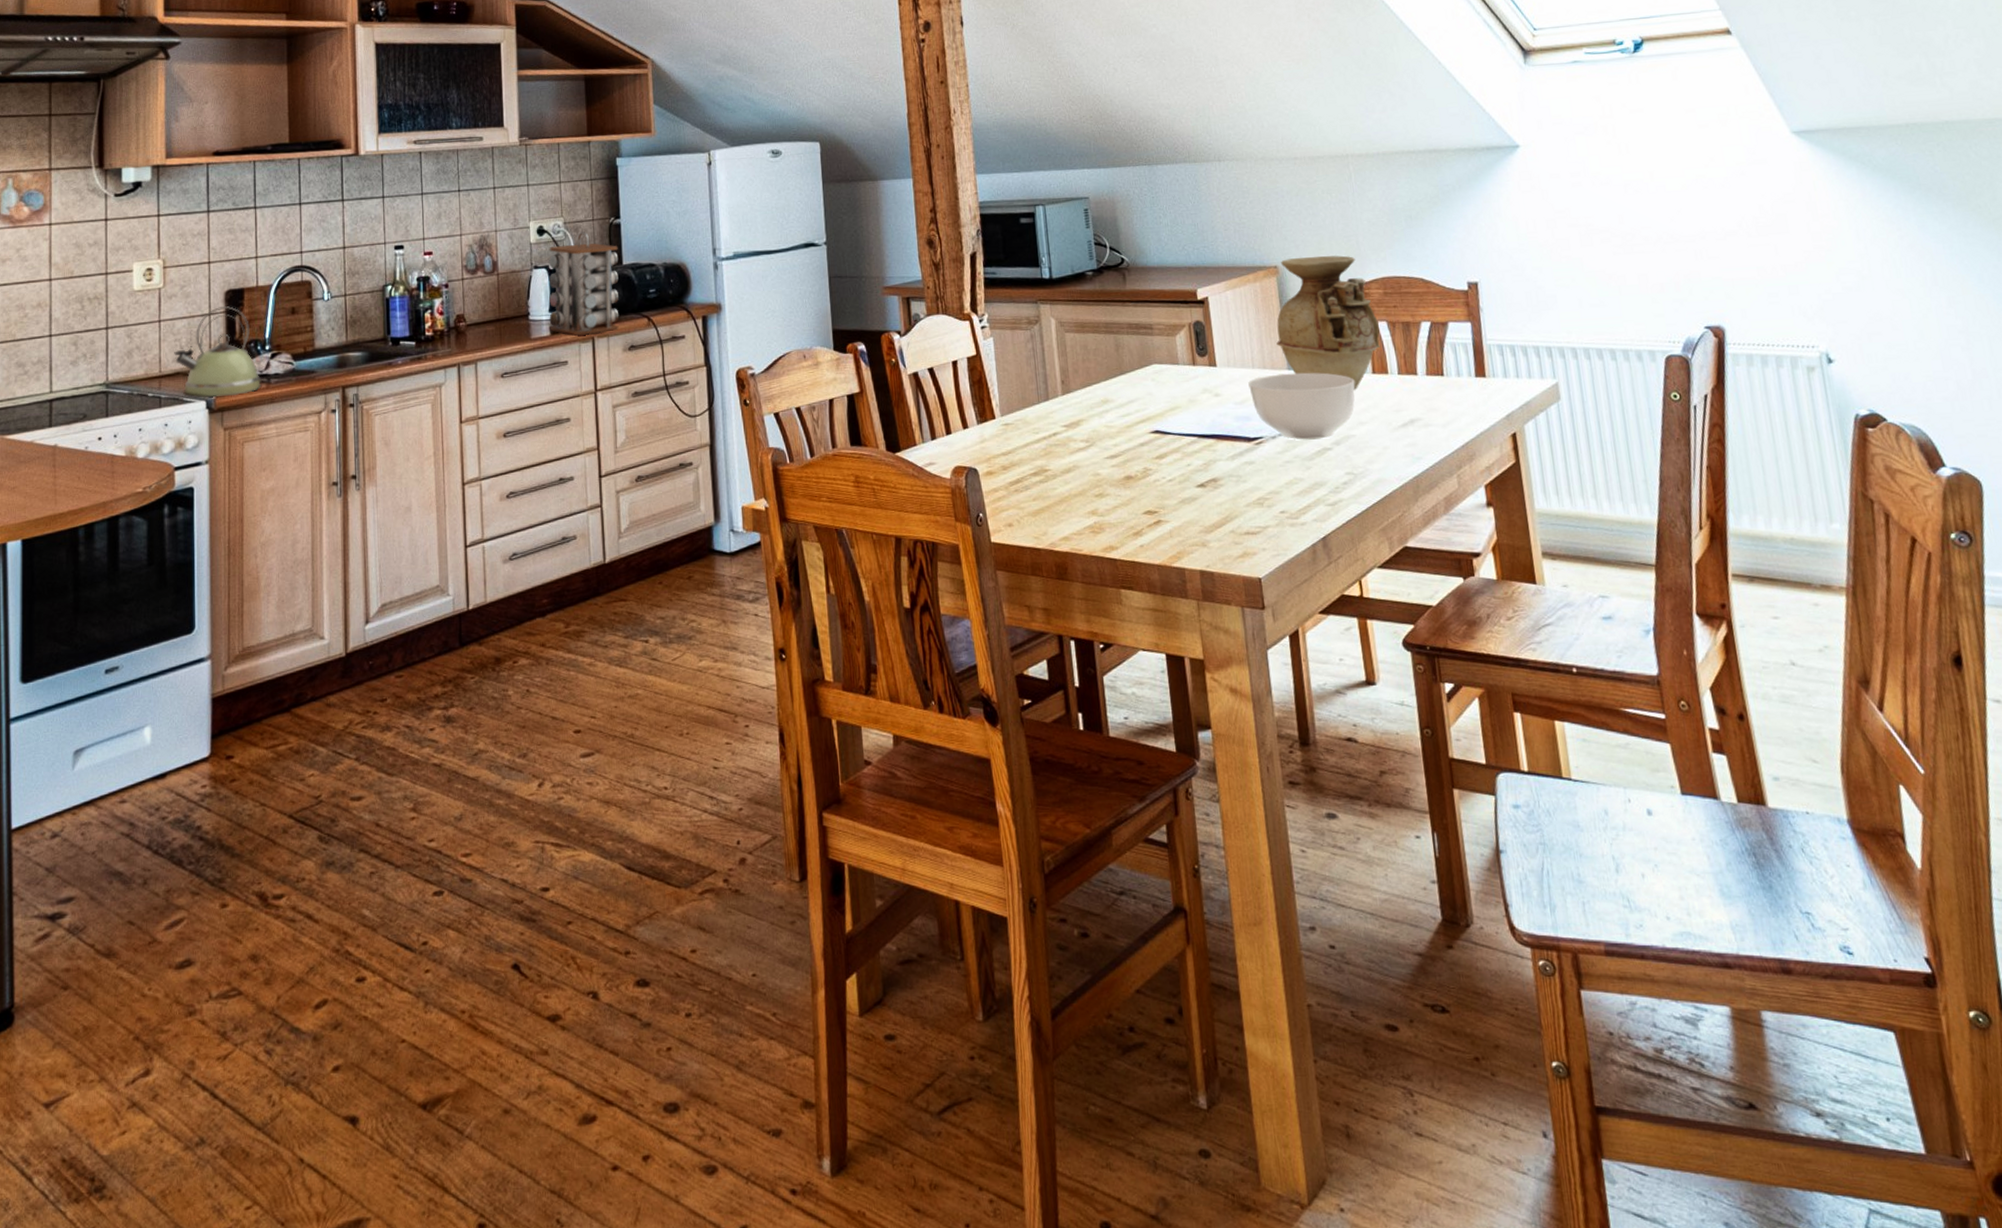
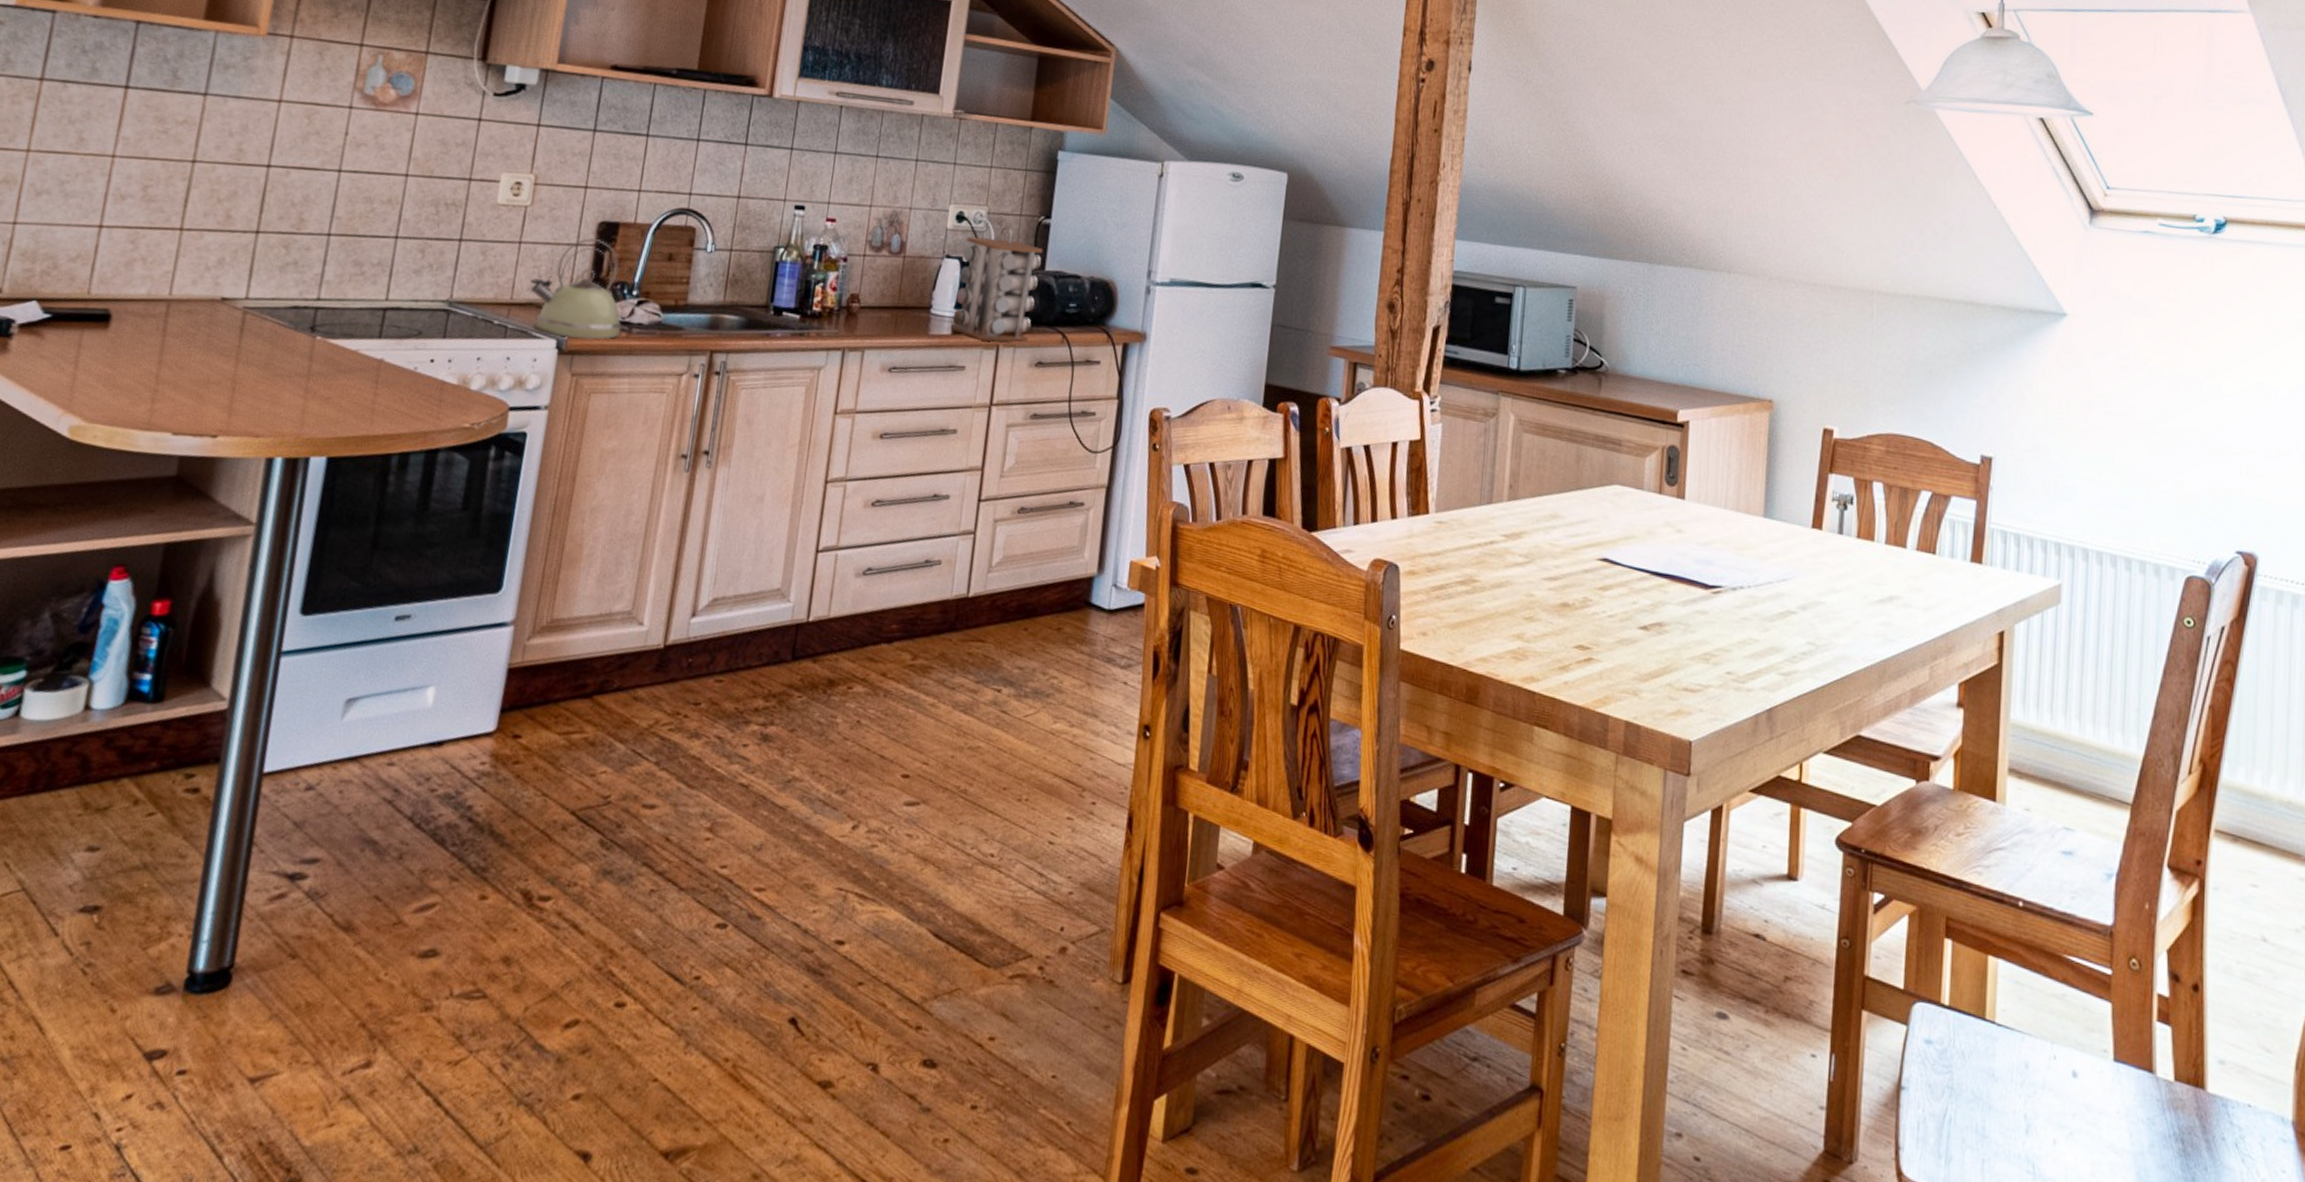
bowl: present [1248,372,1355,440] -> none [1716,519,1836,601]
vase: present [1276,255,1380,390] -> none [1756,394,1874,552]

